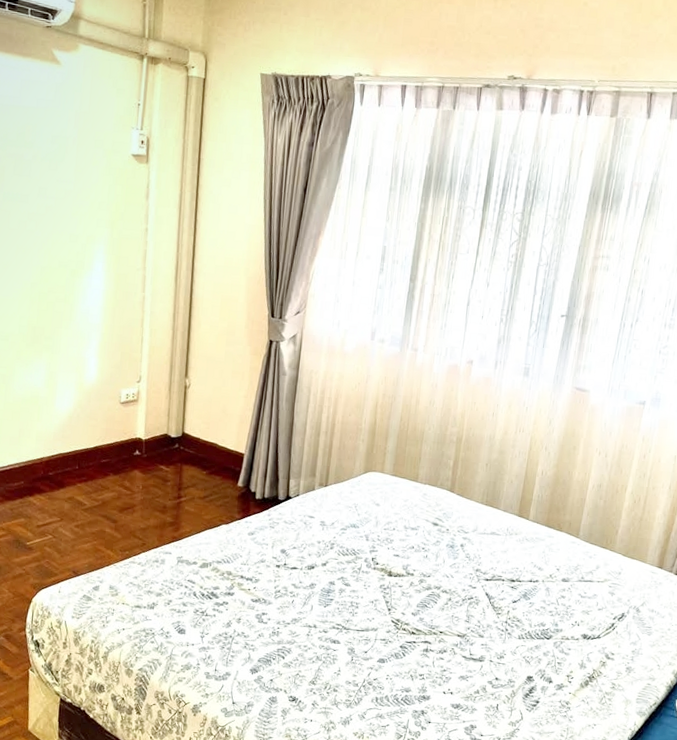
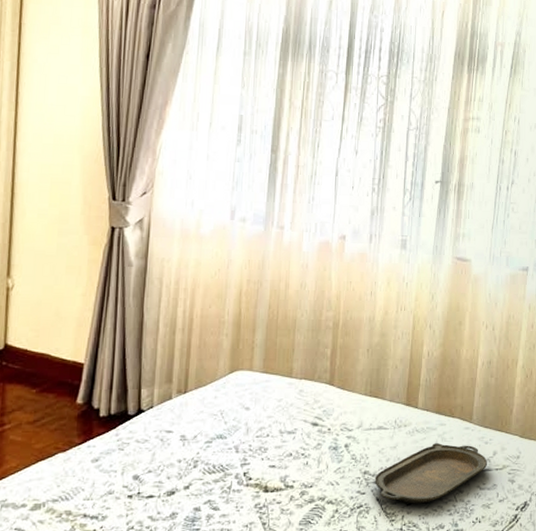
serving tray: none [485,552,591,603] -> present [374,443,488,504]

